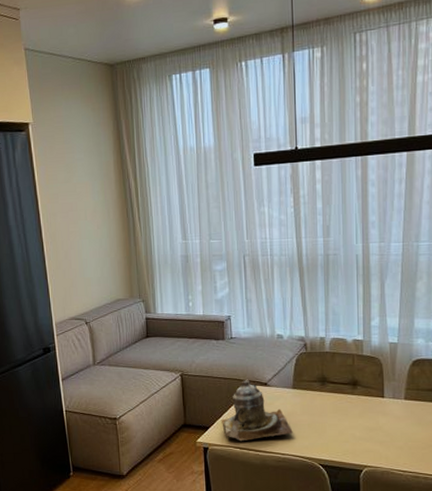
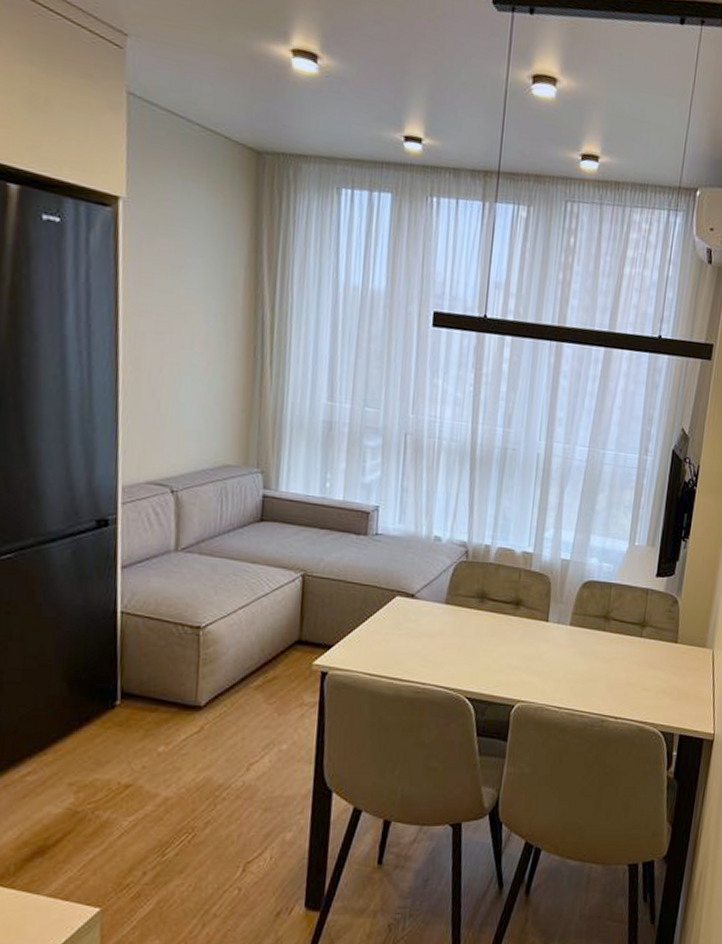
teapot: present [222,379,293,442] -> none [350,587,439,666]

